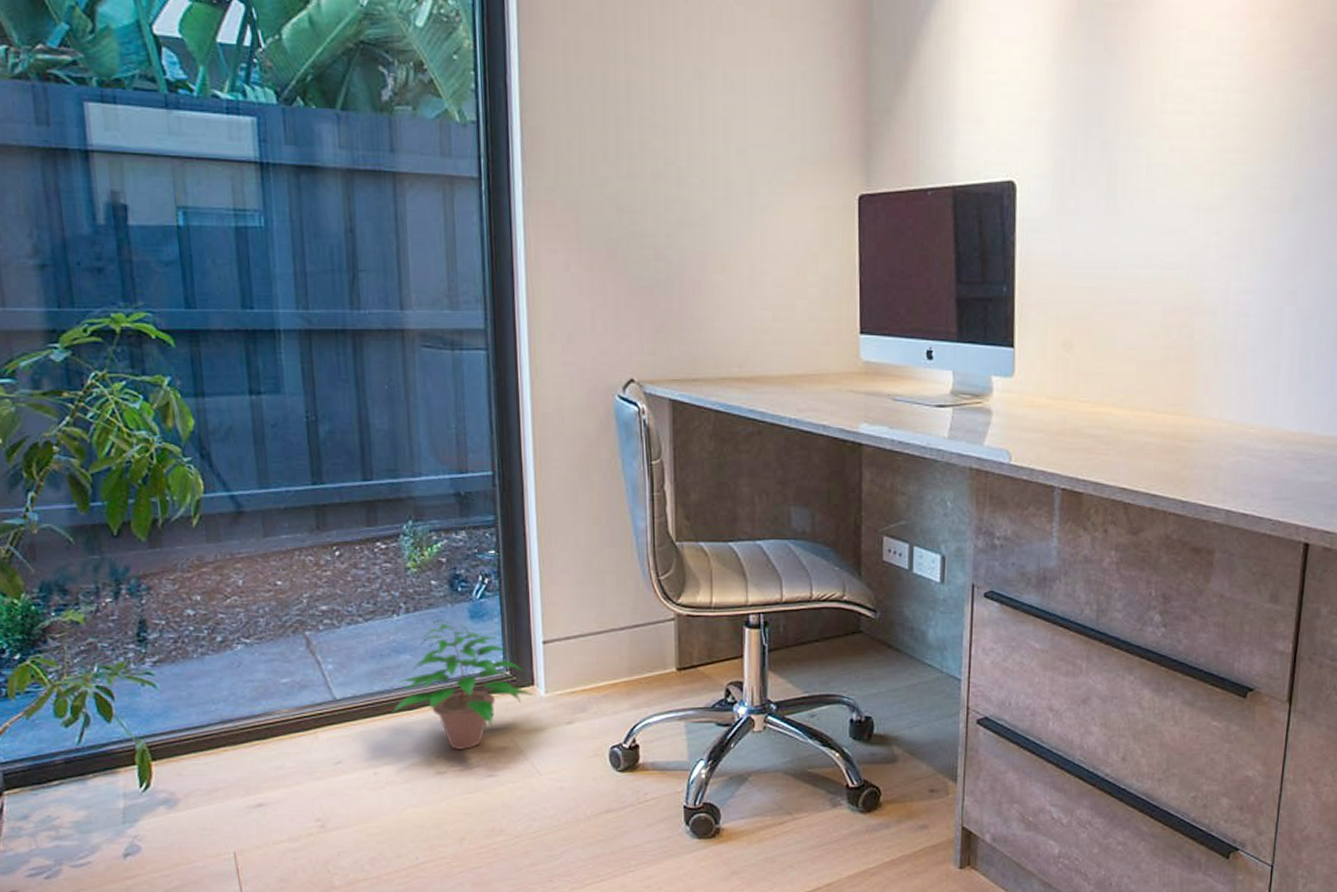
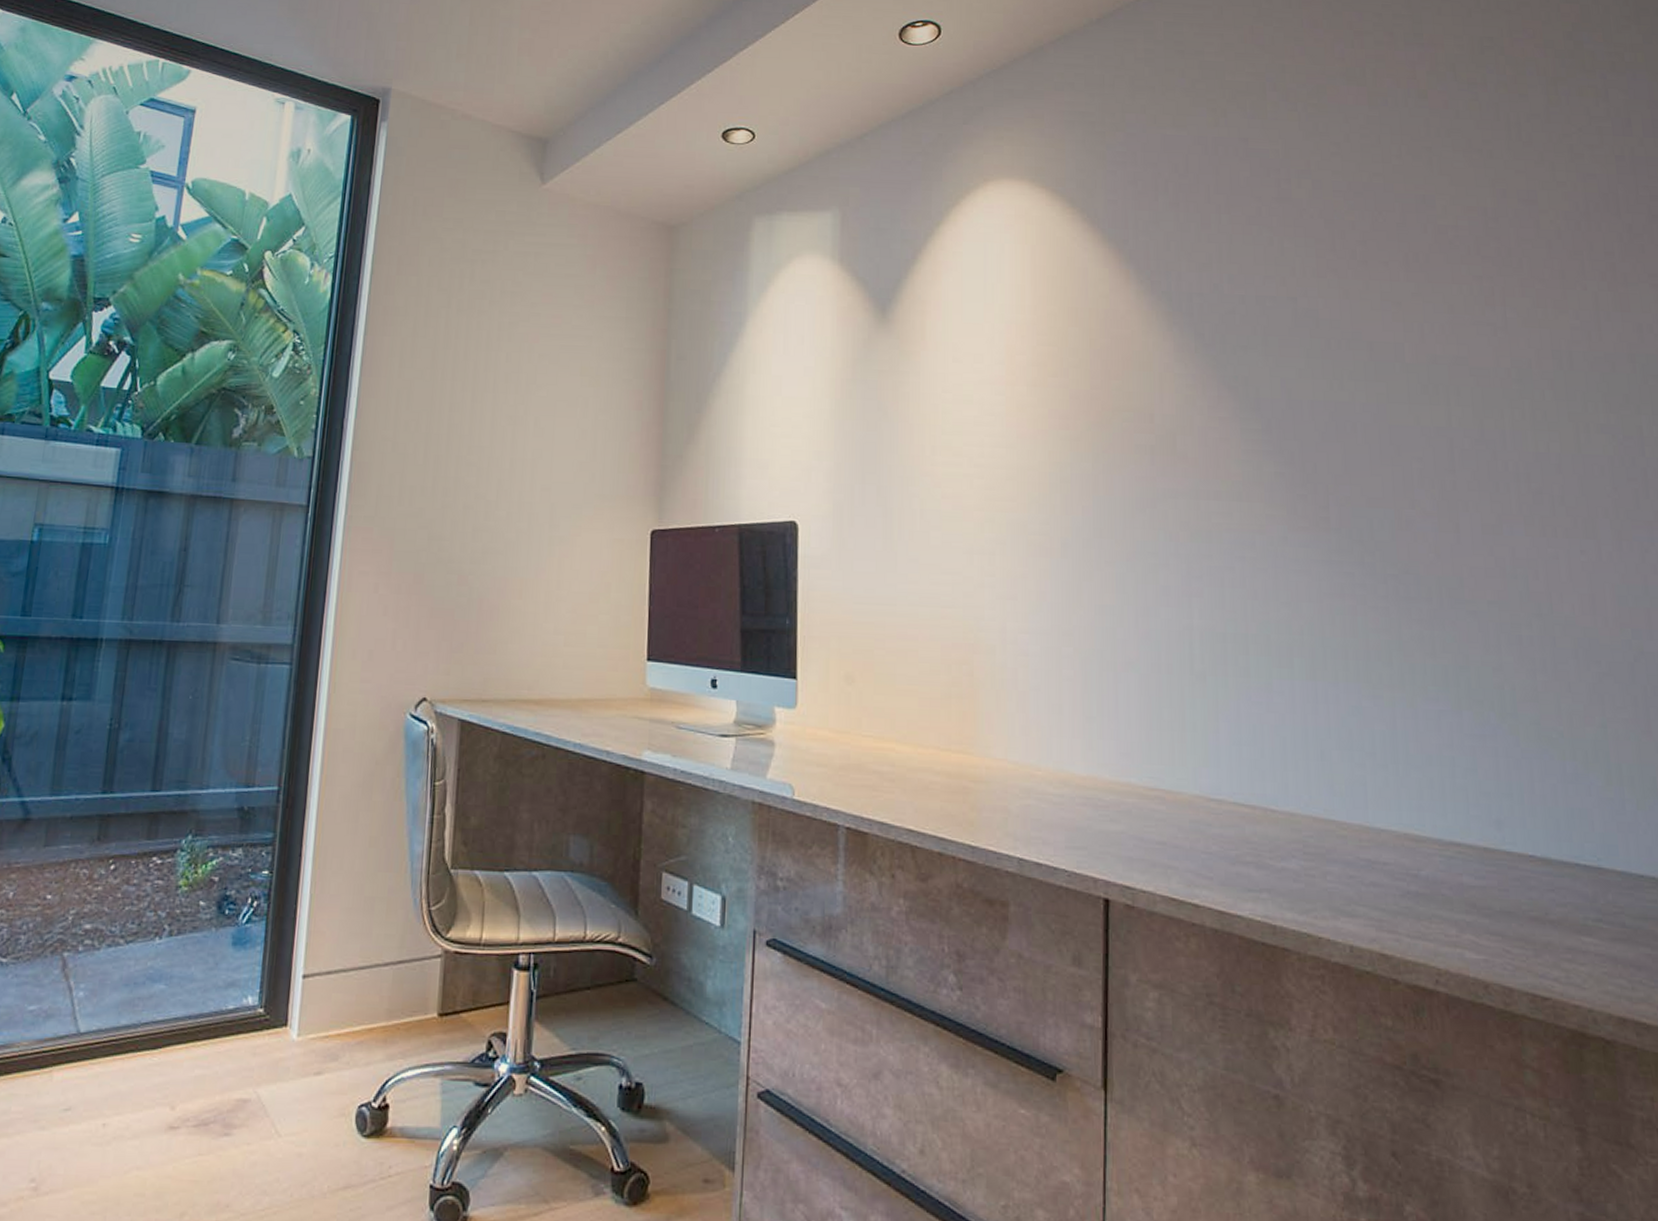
potted plant: present [392,620,536,750] -> none [135,945,287,1100]

